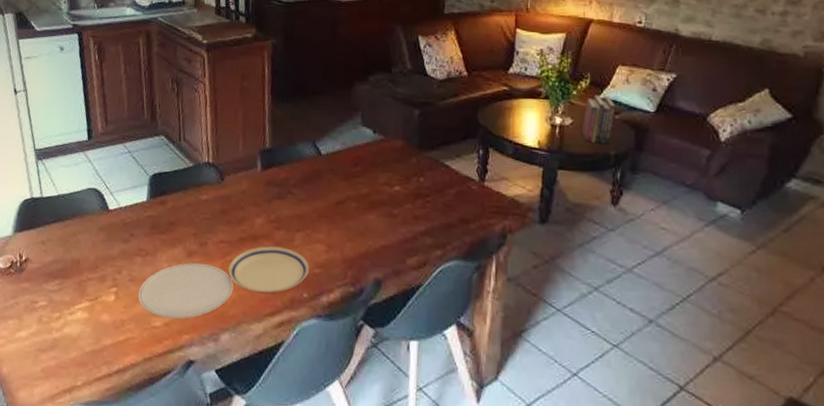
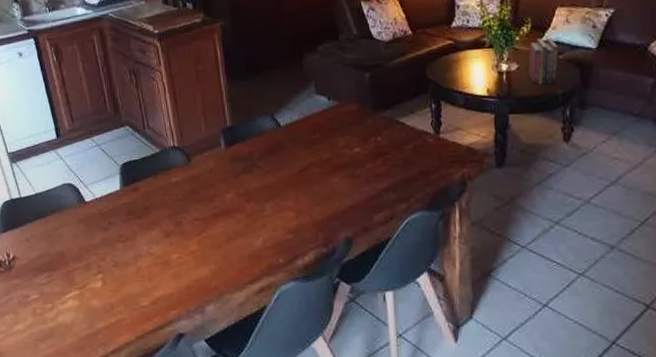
plate: present [138,262,234,320] -> none [123,242,212,298]
plate: present [228,246,309,294] -> none [205,218,282,264]

